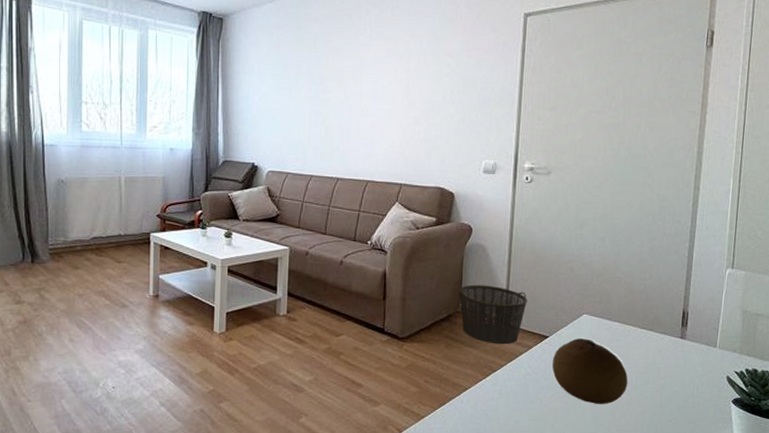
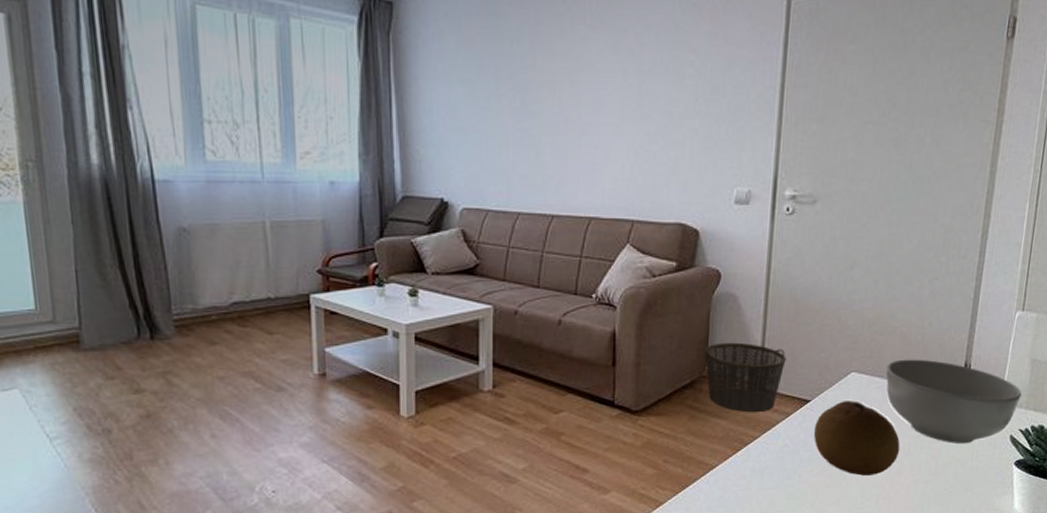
bowl: none [613,305,735,382] -> present [886,359,1022,444]

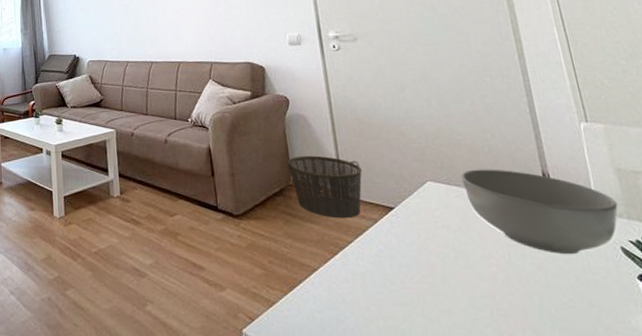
fruit: present [813,400,900,476] -> none [404,208,501,284]

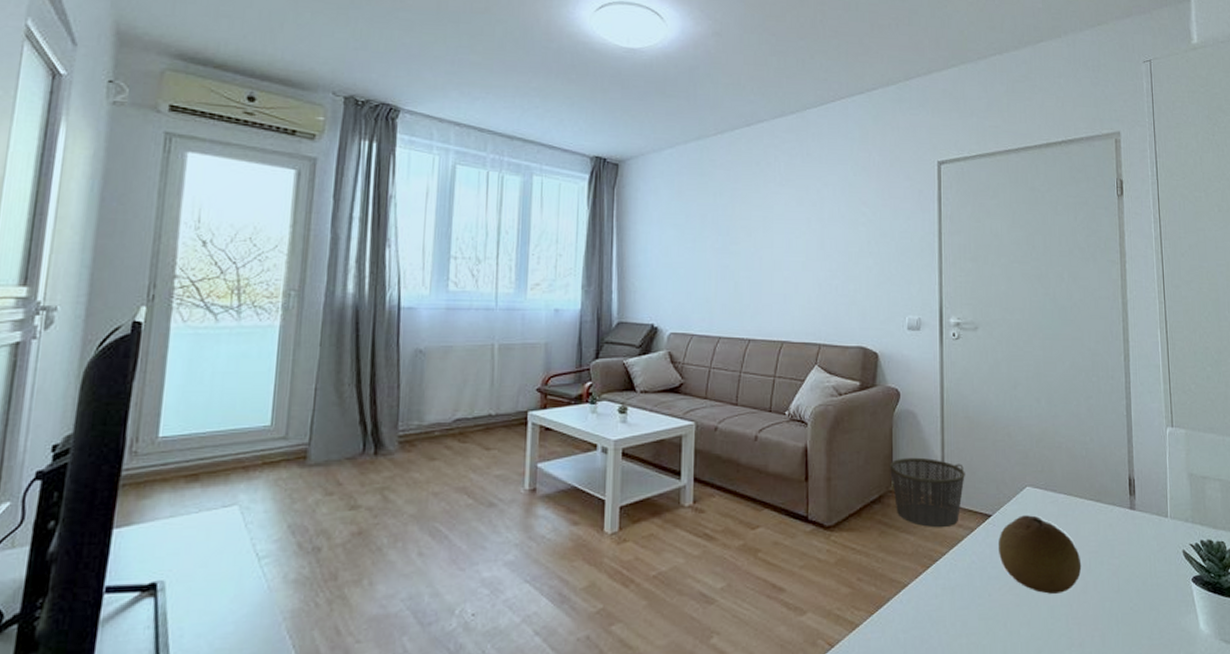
fruit: none [404,208,501,284] -> present [997,515,1082,594]
bowl: present [461,169,618,255] -> none [1058,473,1186,560]

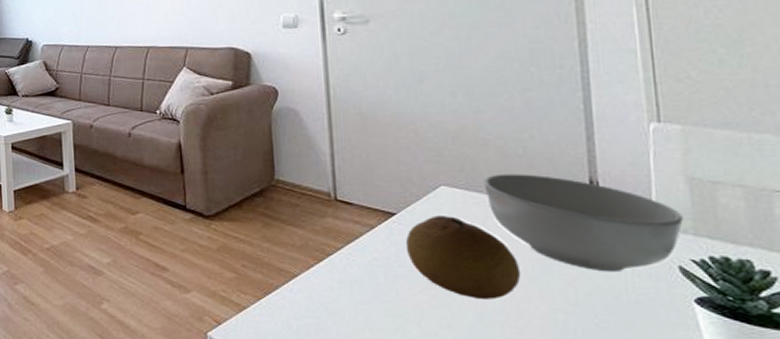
basket: present [889,457,965,527] -> none [269,154,361,222]
bowl: none [1058,473,1186,560] -> present [484,174,683,273]

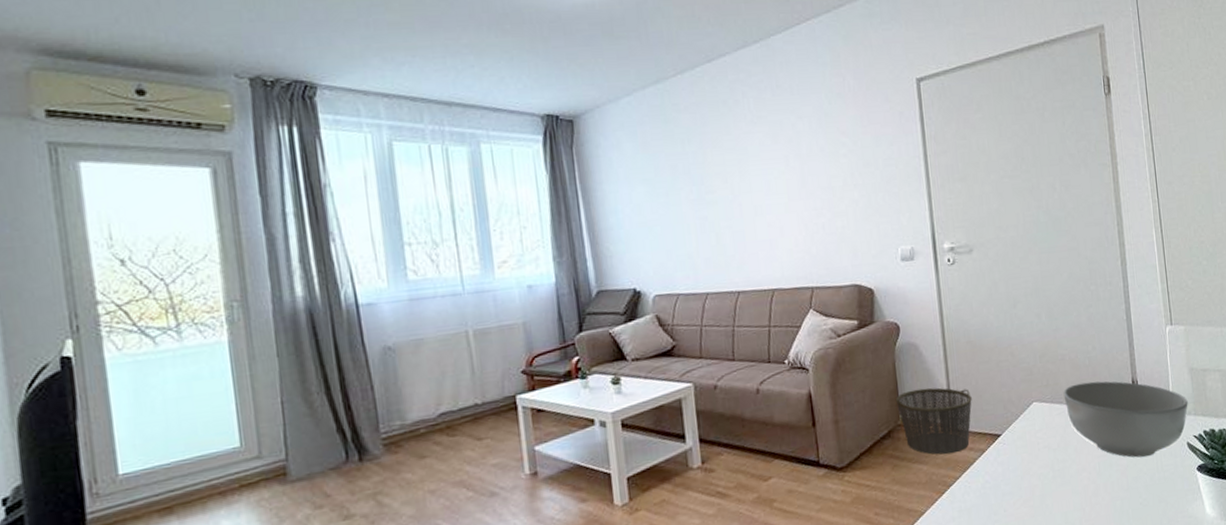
basket: none [269,154,361,222] -> present [895,387,972,455]
fruit: present [405,215,521,300] -> none [1009,429,1092,502]

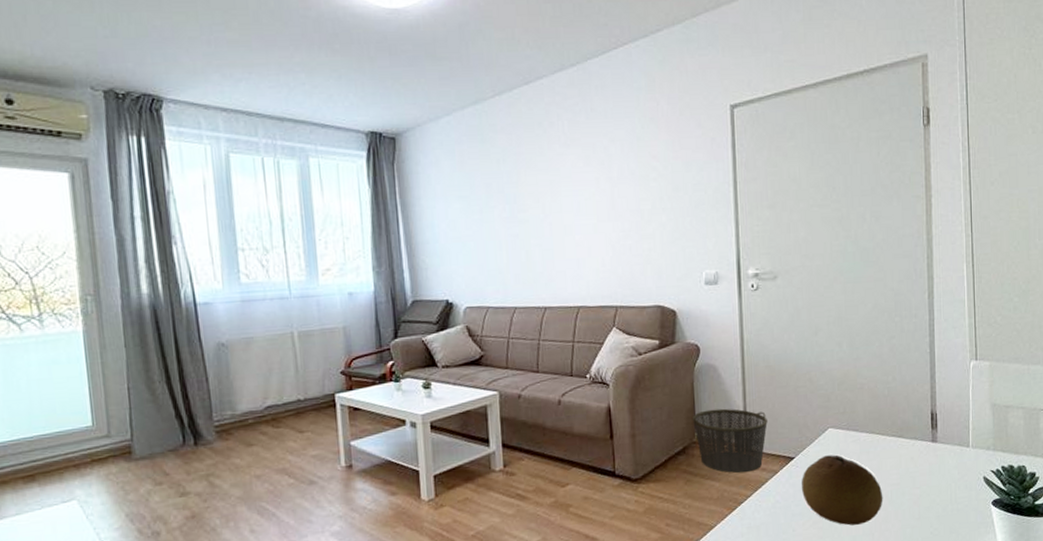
fruit: none [1009,429,1092,502] -> present [801,454,883,526]
bowl: present [1063,381,1188,458] -> none [860,411,988,488]

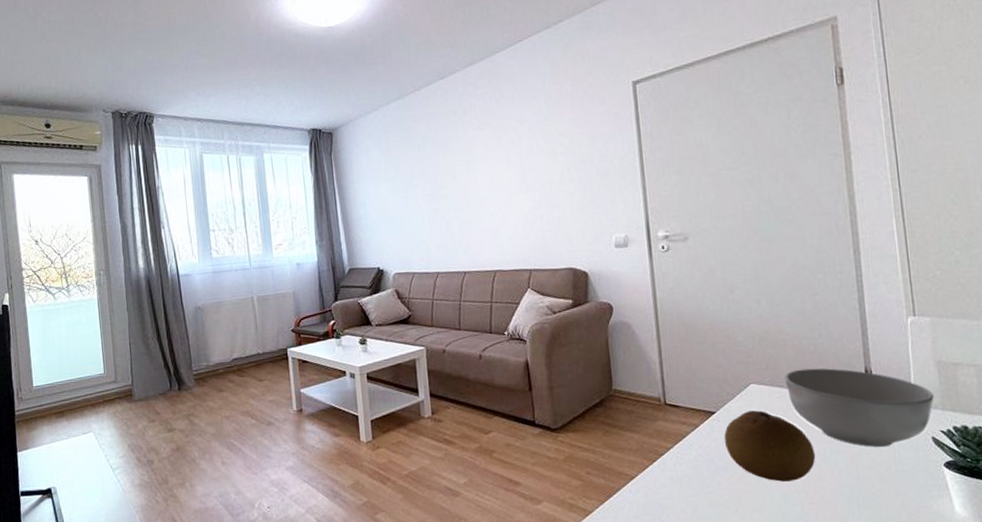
basket: present [692,408,768,473] -> none [607,363,685,426]
bowl: none [860,411,988,488] -> present [784,368,934,448]

